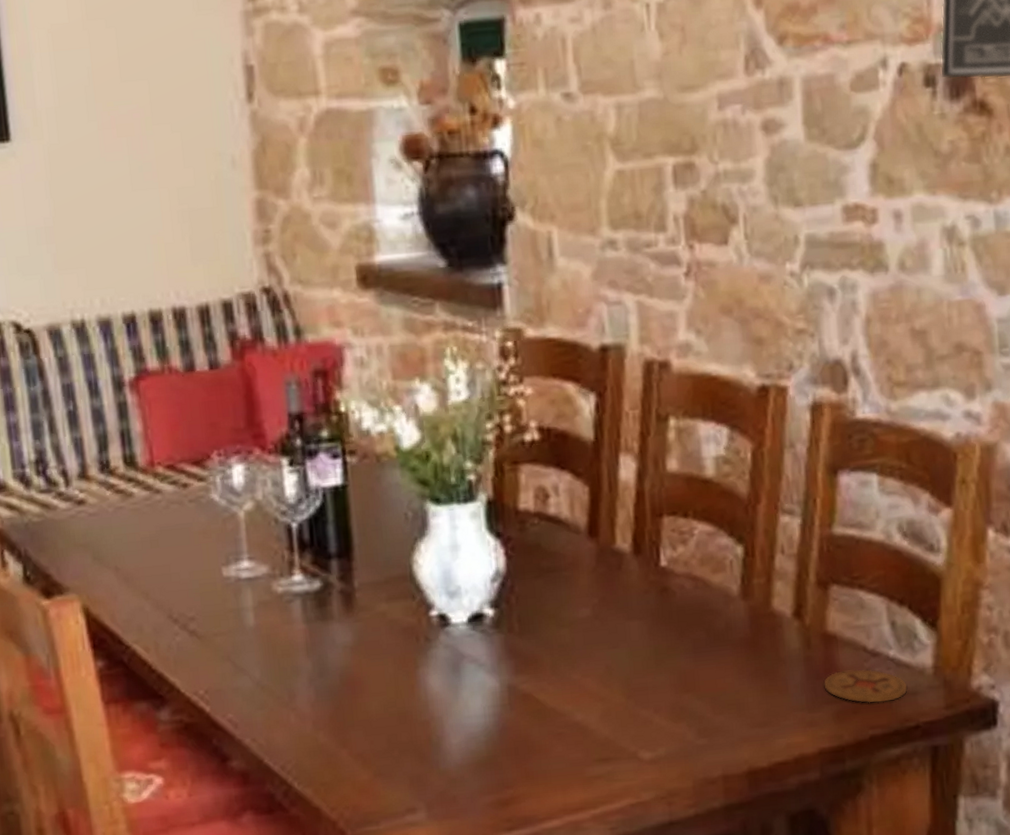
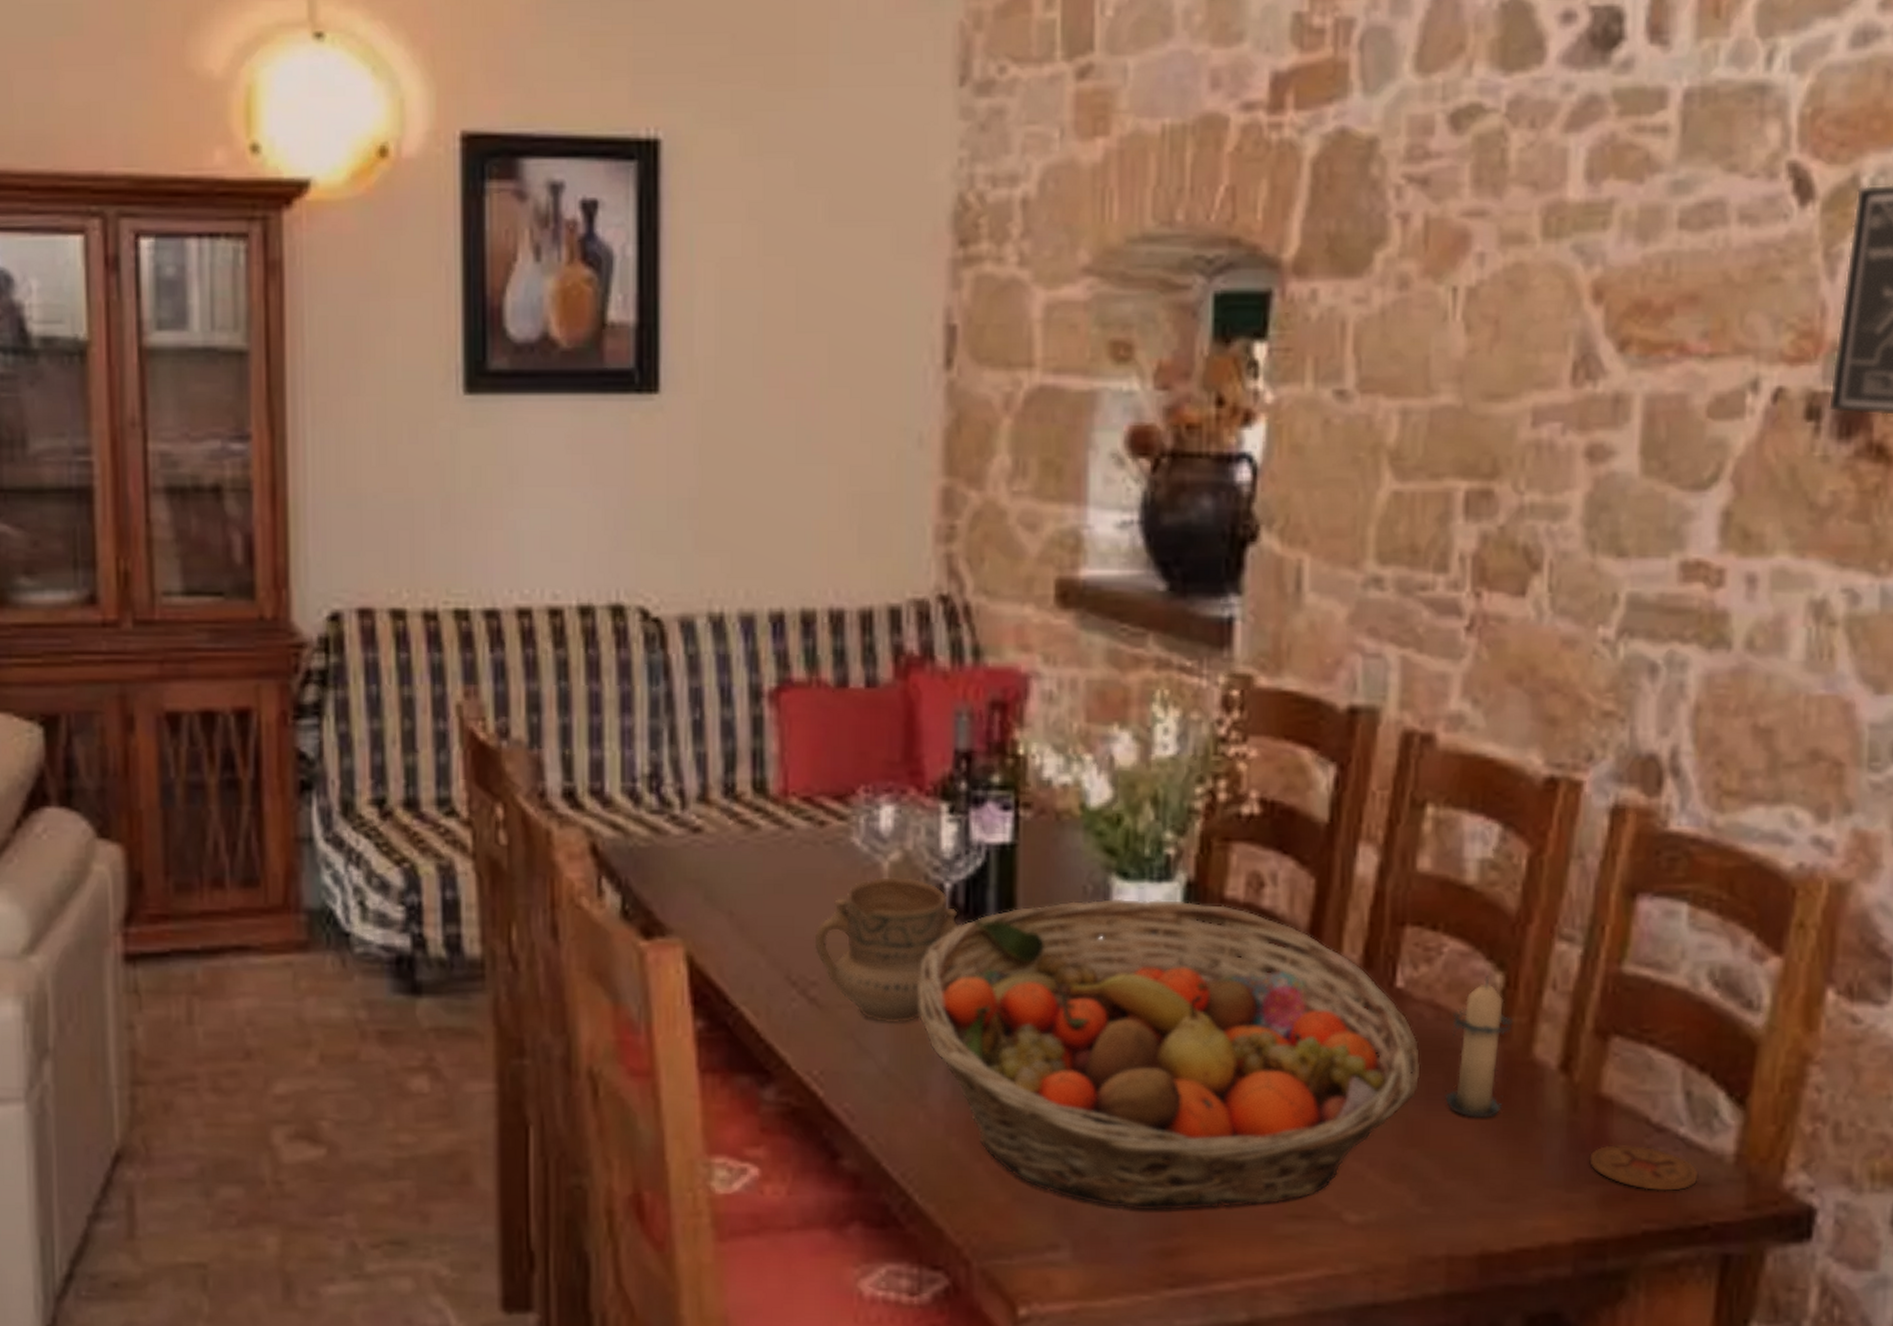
mug: none [188,522,306,645] -> present [814,877,958,1024]
fruit basket: none [278,516,687,772] -> present [917,898,1421,1211]
candle: none [707,548,755,663] -> present [1445,975,1514,1118]

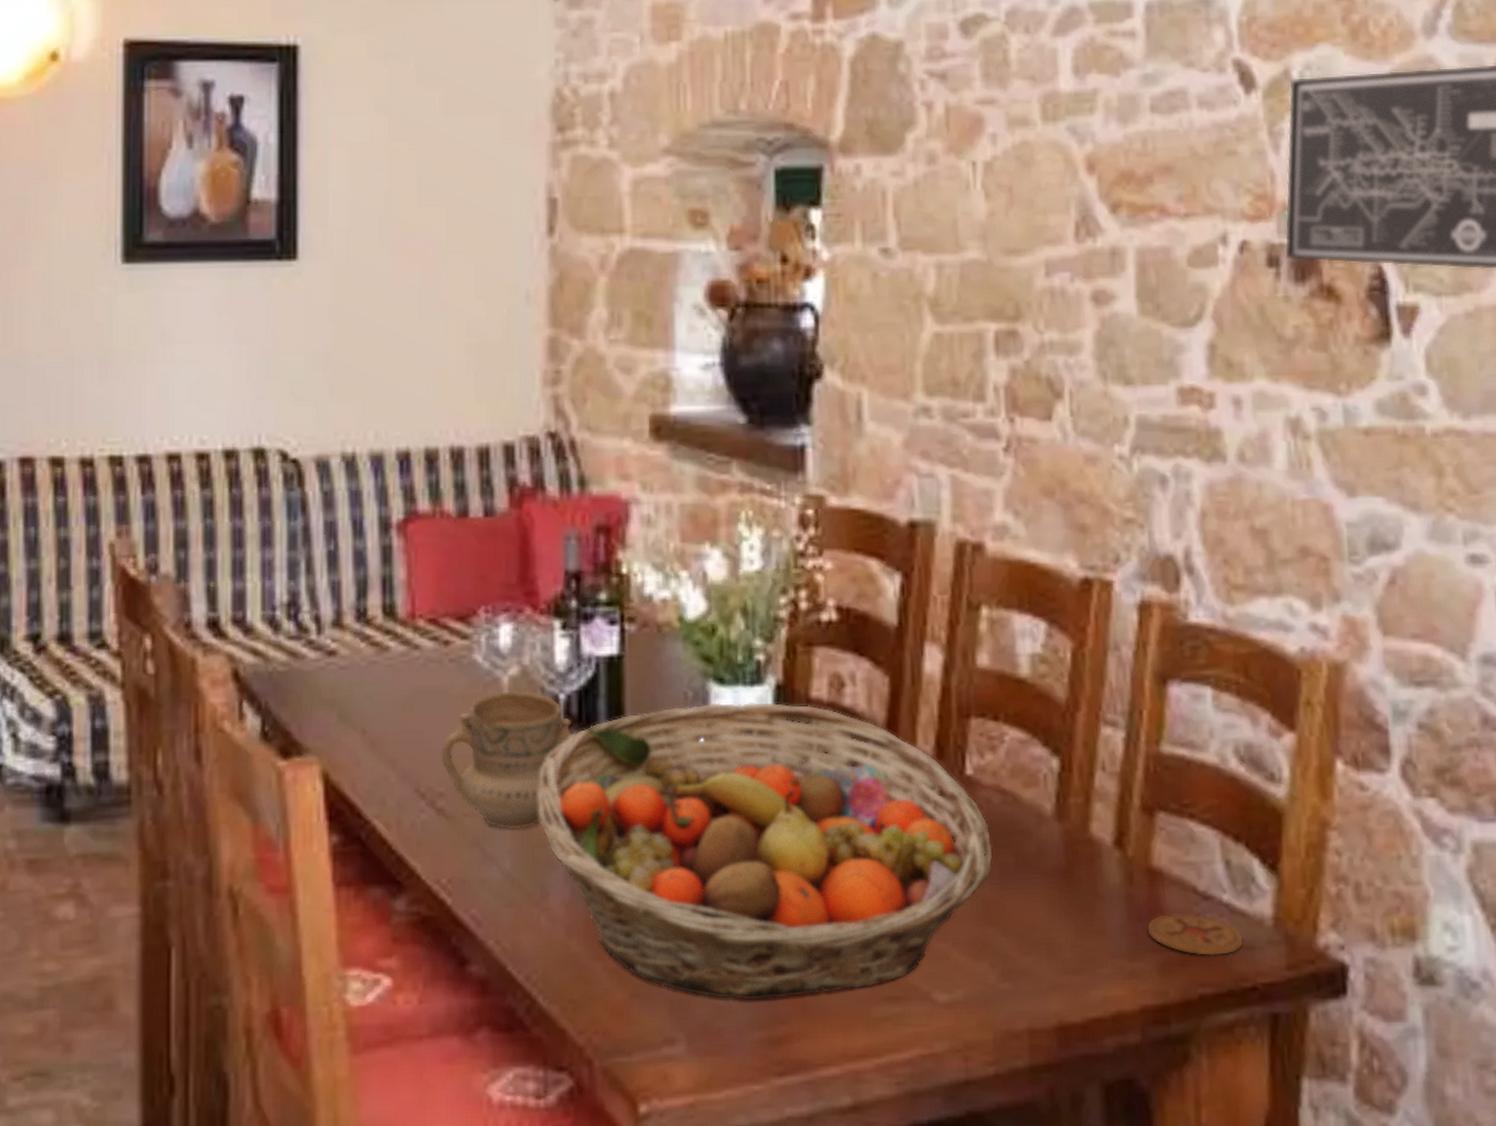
candle: present [1445,975,1514,1118] -> none [1016,760,1071,895]

